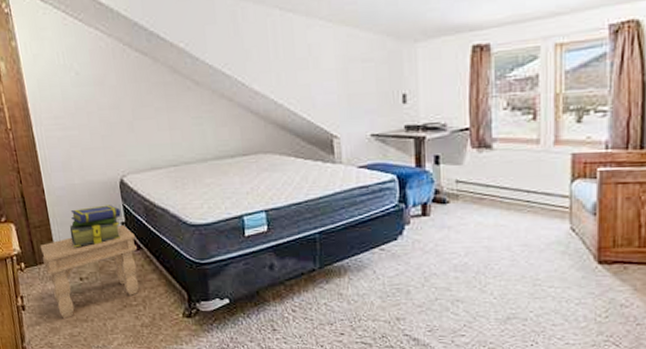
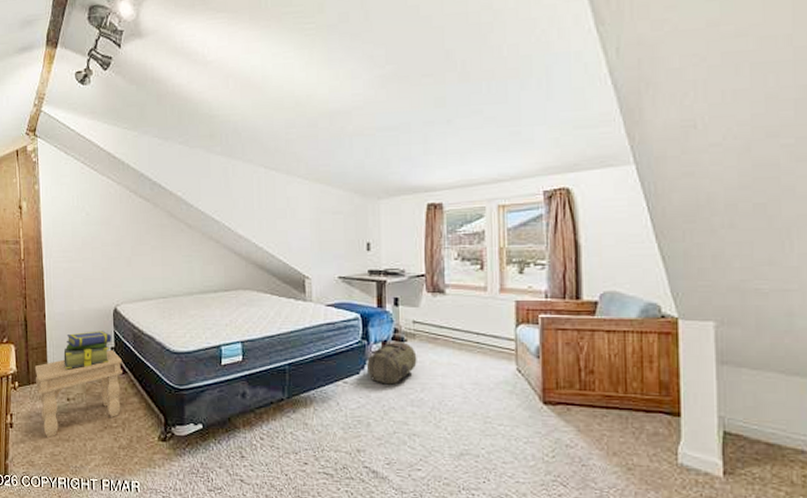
backpack: none [404,201,461,250] -> present [366,339,417,385]

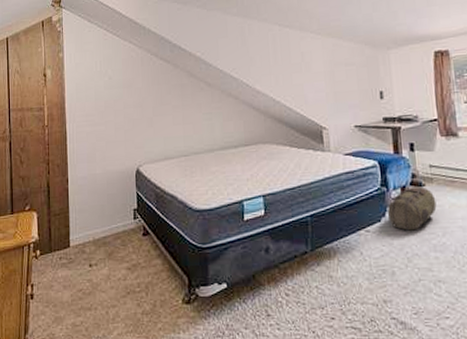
side table: present [34,350,122,438] -> none [56,212,145,307]
stack of books: present [63,331,111,370] -> none [86,192,134,235]

